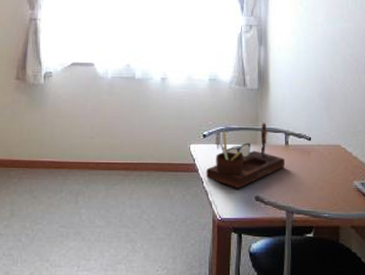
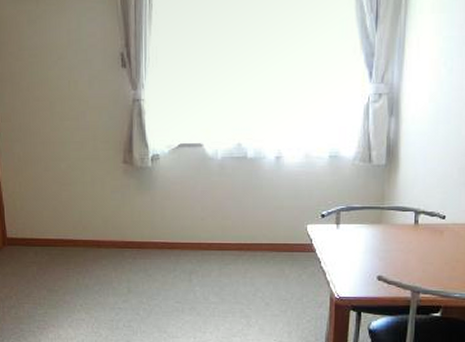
desk organizer: present [206,123,285,189] -> none [324,201,414,269]

